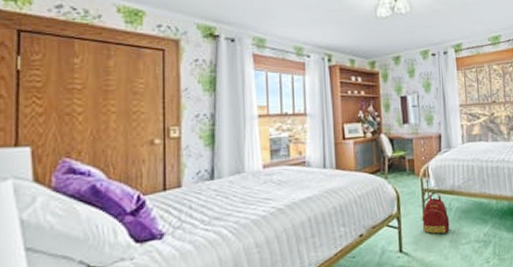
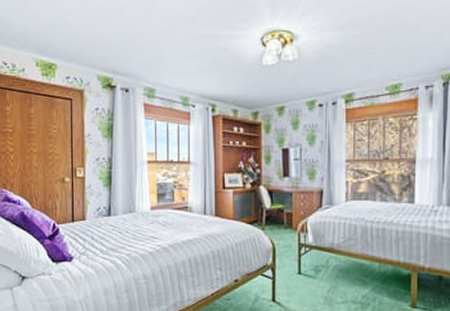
backpack: present [421,192,450,235] -> none [297,248,326,290]

